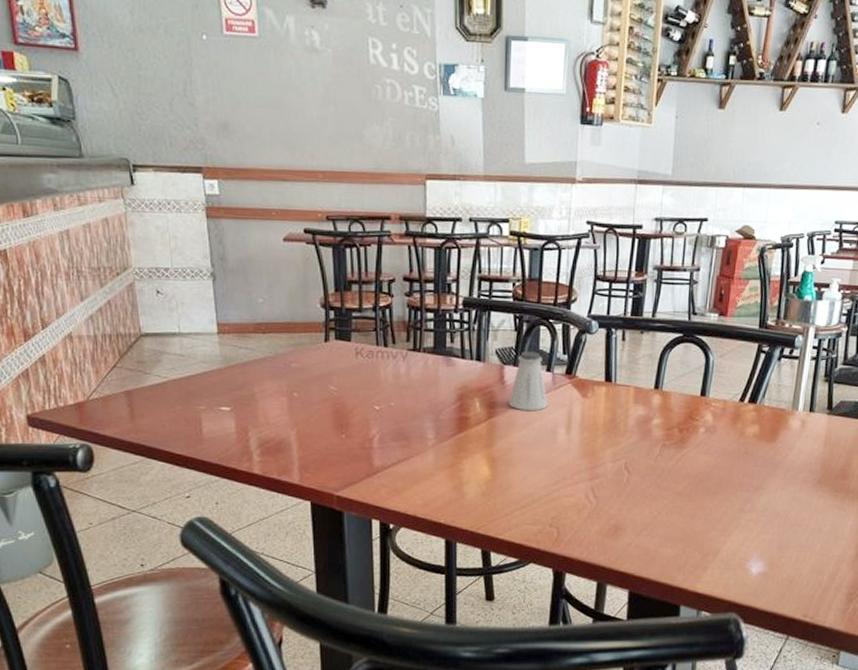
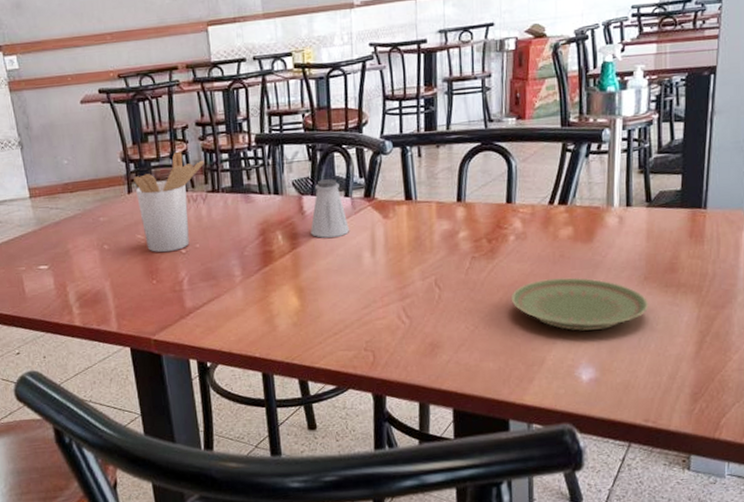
utensil holder: none [332,304,409,407] -> present [134,151,205,253]
plate: none [694,472,820,526] -> present [510,277,649,331]

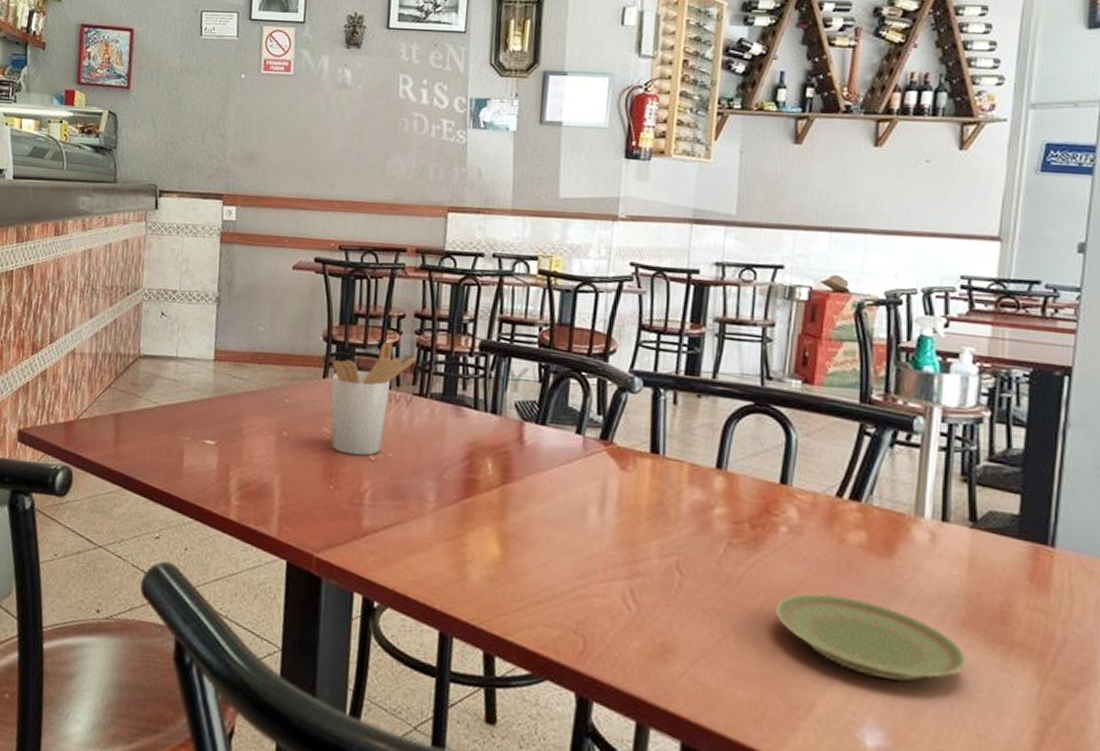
saltshaker: present [310,179,349,238] -> none [528,407,576,481]

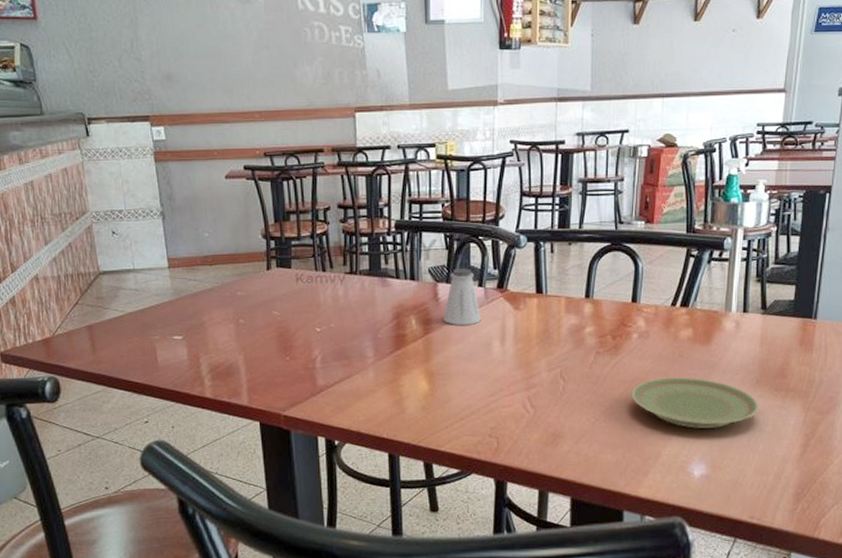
utensil holder: present [331,341,417,456] -> none [273,232,344,330]
saltshaker: none [528,407,576,481] -> present [444,268,481,325]

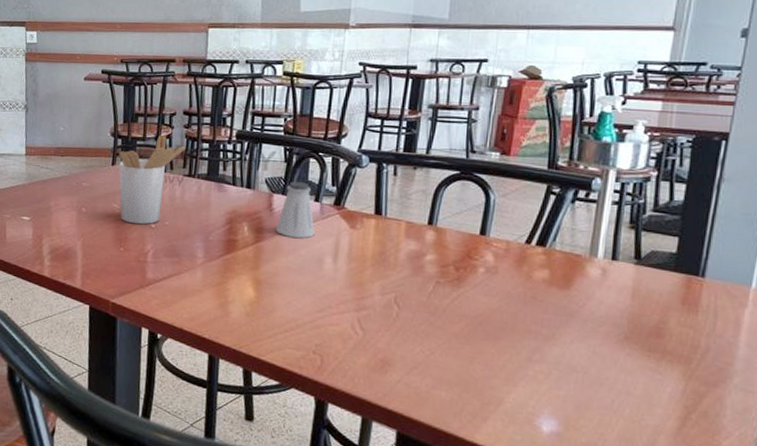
utensil holder: none [273,232,344,330] -> present [119,134,186,225]
plate: present [631,376,760,429] -> none [472,317,628,382]

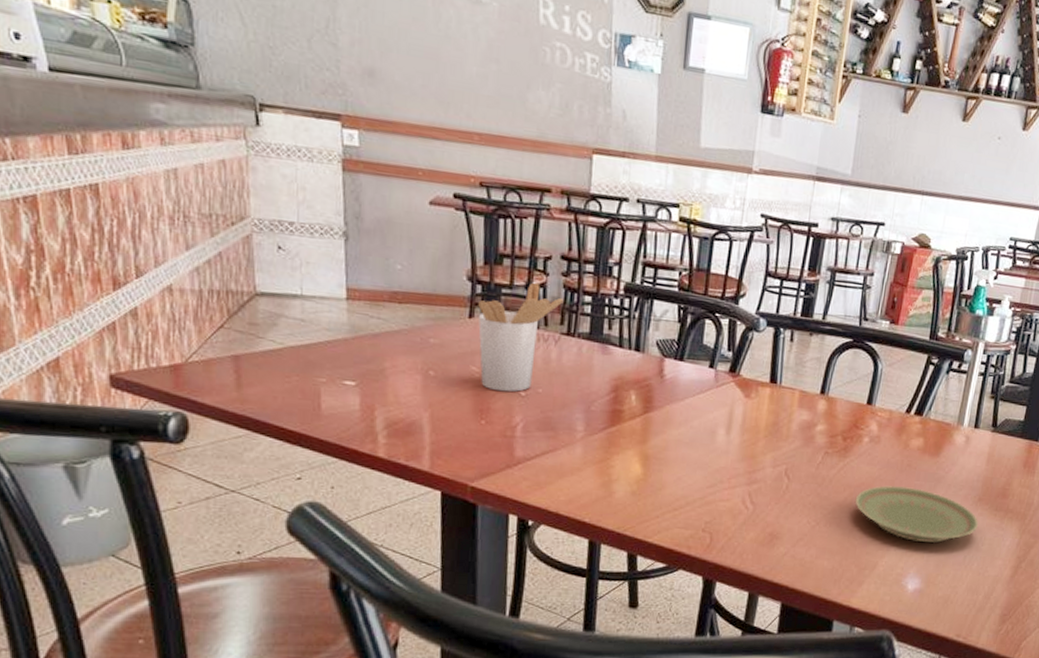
saltshaker: present [276,182,315,238] -> none [667,345,708,408]
plate: none [472,317,628,382] -> present [855,485,979,543]

